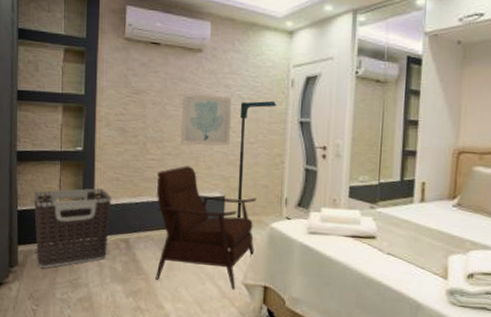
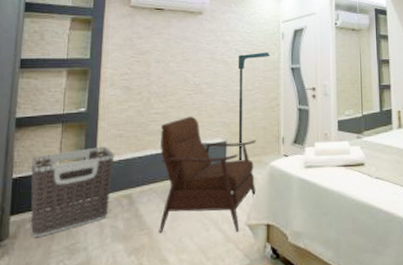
wall art: present [180,93,233,146] -> none [183,50,231,97]

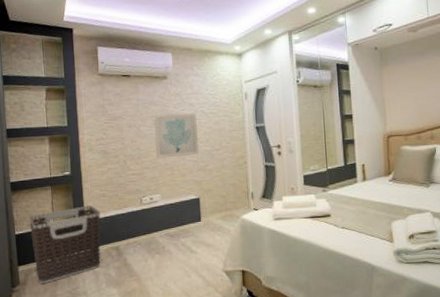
armchair: present [159,116,257,233] -> none [139,176,232,279]
wall art: none [183,50,231,97] -> present [153,113,199,159]
floor lamp: present [238,51,271,161] -> none [204,112,235,215]

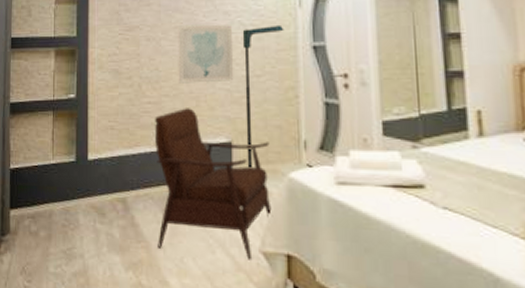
clothes hamper: present [30,205,101,283] -> none [27,139,107,236]
armchair: none [139,176,232,279] -> present [155,108,273,259]
floor lamp: none [204,112,235,215] -> present [242,24,284,169]

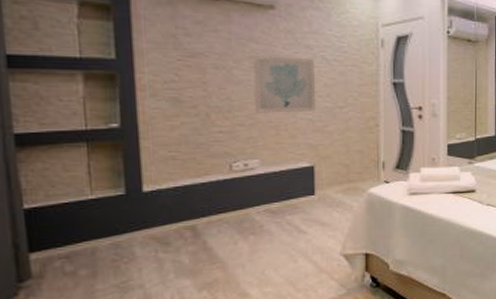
armchair: present [155,108,273,259] -> none [228,136,354,266]
floor lamp: present [242,24,284,169] -> none [325,61,367,188]

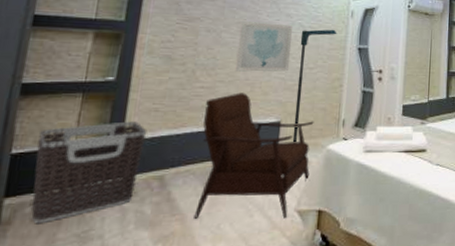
clothes hamper: none [49,171,169,276] -> present [31,121,147,223]
armchair: none [228,136,354,266] -> present [194,92,314,219]
floor lamp: none [325,61,367,188] -> present [292,29,337,143]

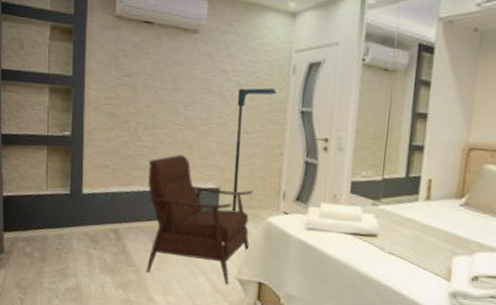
clothes hamper: present [31,121,147,223] -> none [20,175,101,257]
wall art: present [235,21,294,72] -> none [173,77,230,135]

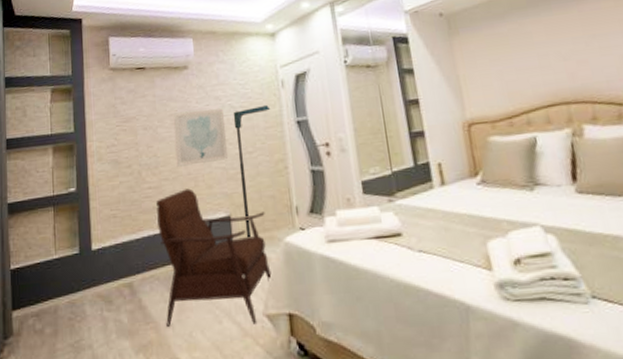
wall art: none [173,77,230,135] -> present [172,108,229,167]

